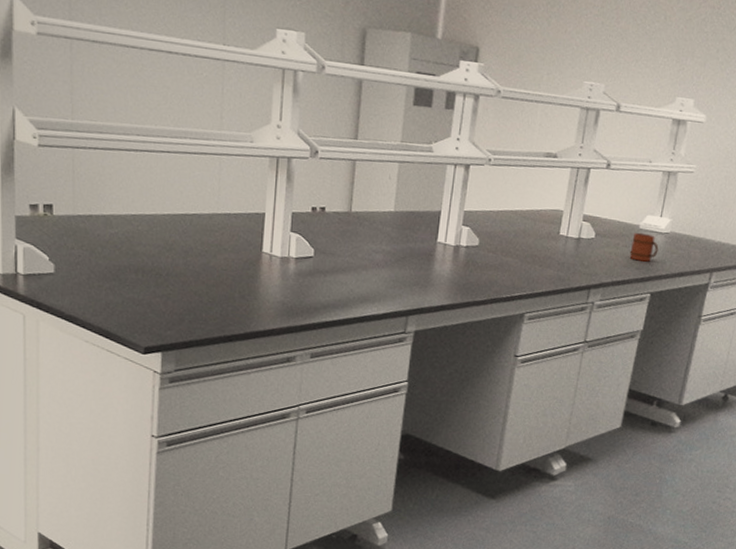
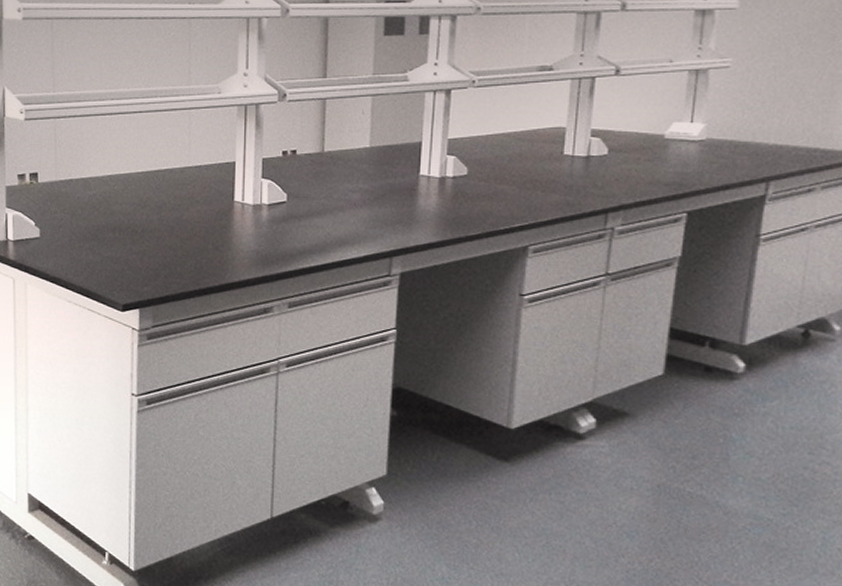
mug: present [629,232,659,262] -> none [655,143,692,176]

